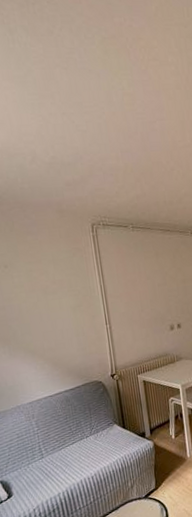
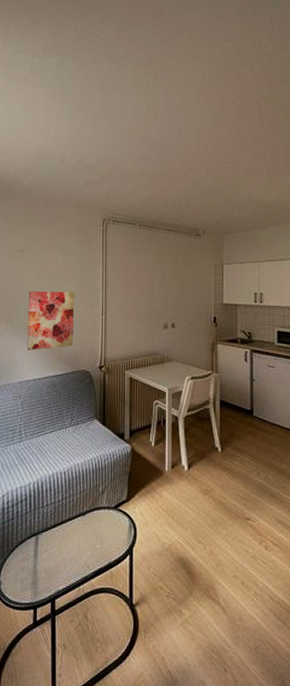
wall art: none [22,304,80,370] -> present [27,290,74,350]

